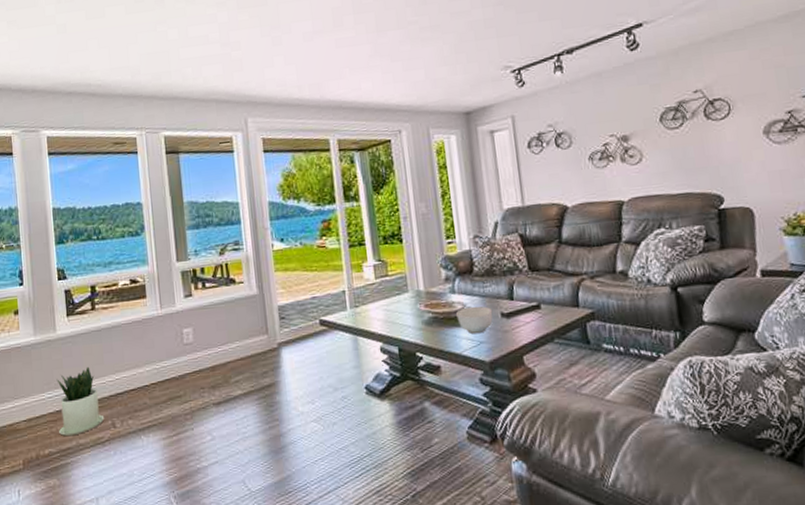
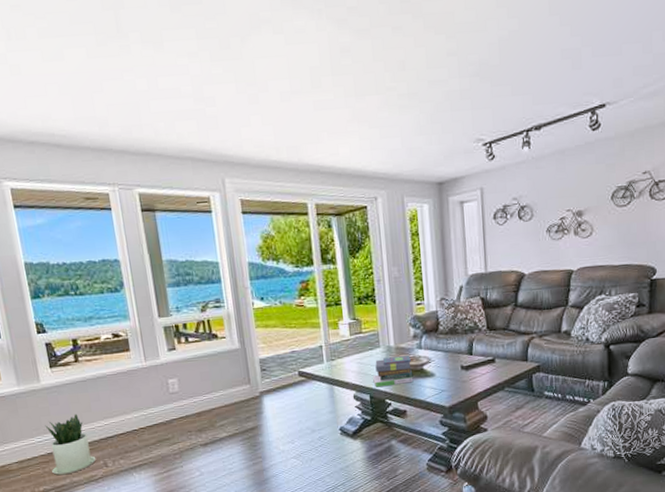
books: none [401,301,448,338] -> present [373,355,414,388]
bowl: present [456,306,493,334] -> none [422,360,454,384]

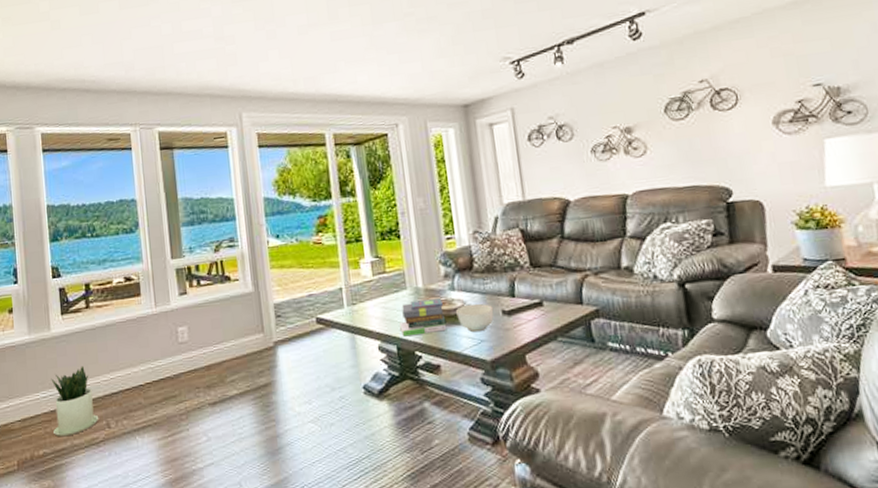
bowl: none [422,360,454,384] -> present [456,303,494,332]

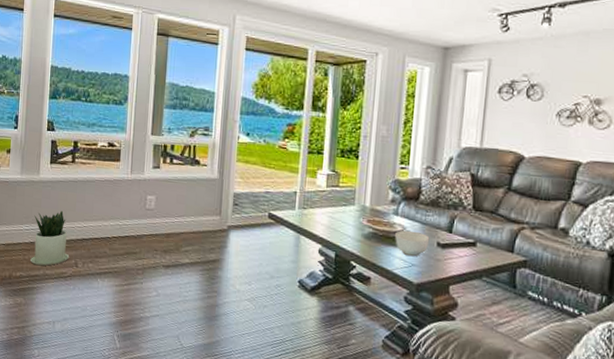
books: present [399,298,447,337] -> none [341,217,386,249]

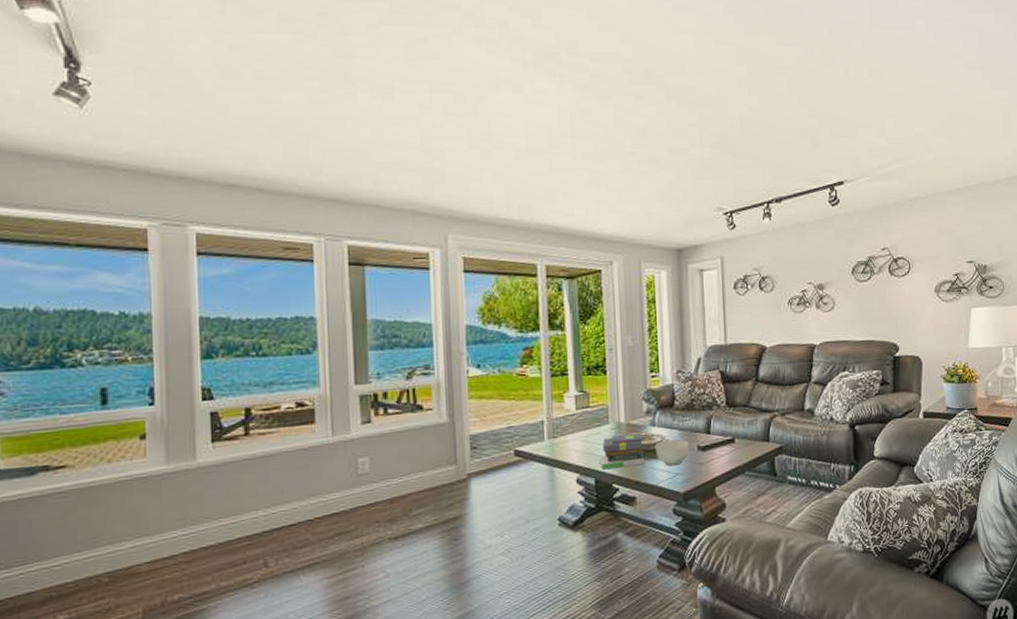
planter: present [30,210,70,266] -> none [194,499,255,579]
books: none [341,217,386,249] -> present [599,433,645,470]

